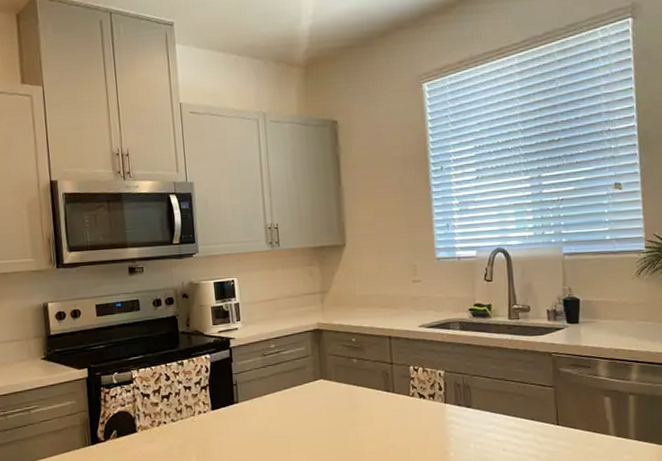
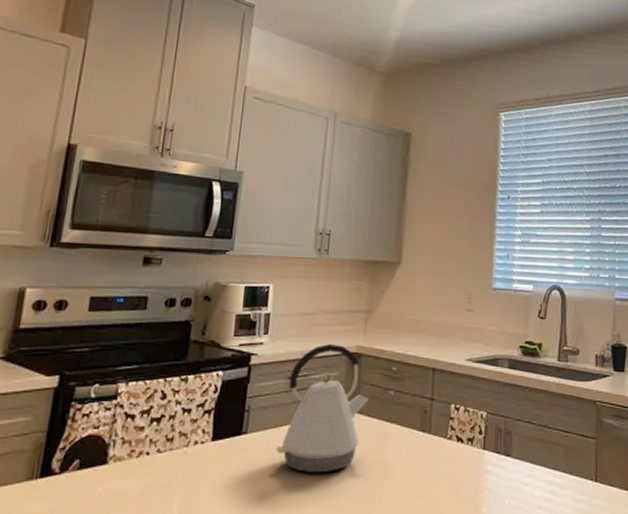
kettle: none [264,324,335,431] -> present [276,344,369,472]

